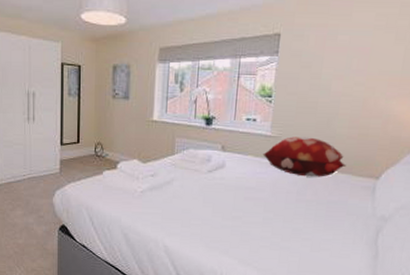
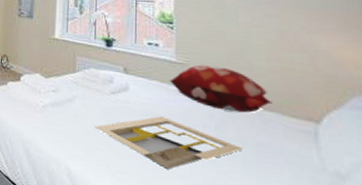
serving tray: none [191,188,317,233] -> present [94,116,243,170]

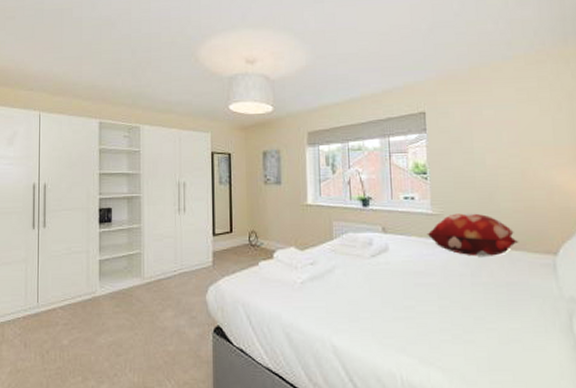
serving tray: present [94,116,243,170] -> none [357,273,496,325]

